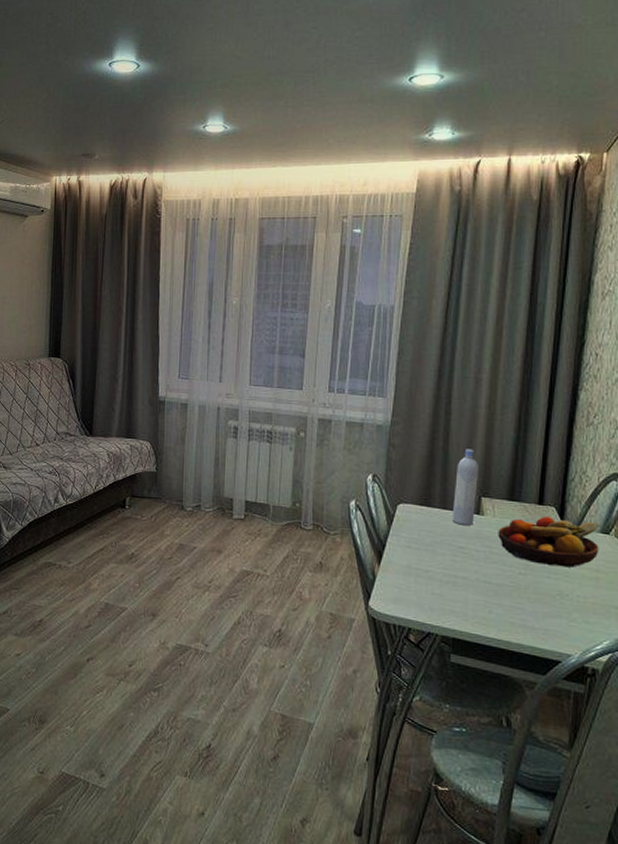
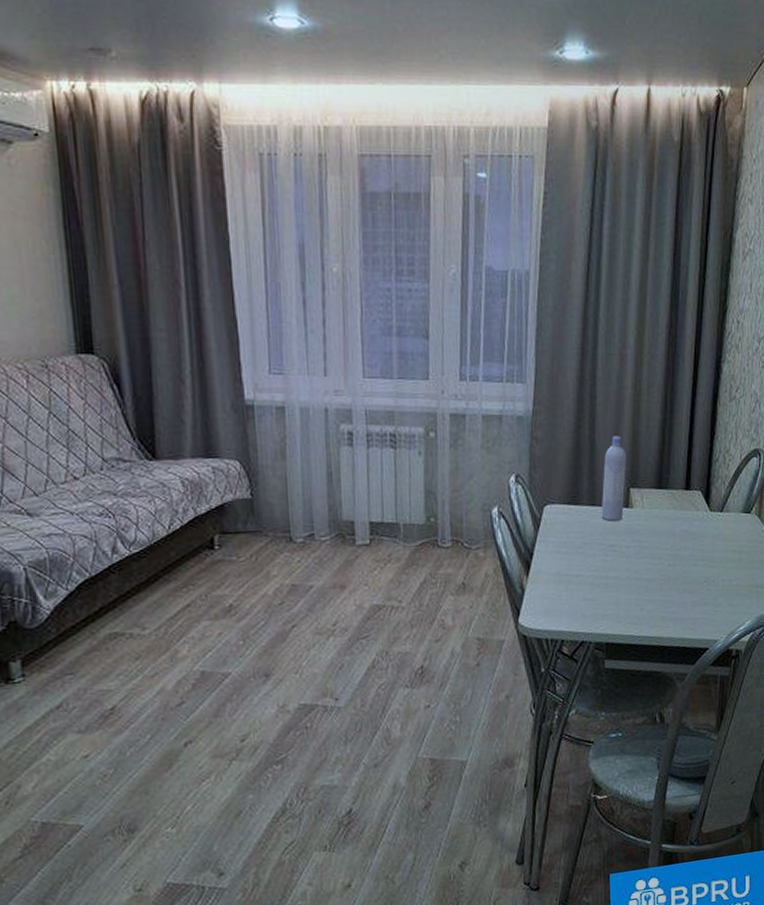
fruit bowl: present [498,516,599,567] -> none [647,501,742,553]

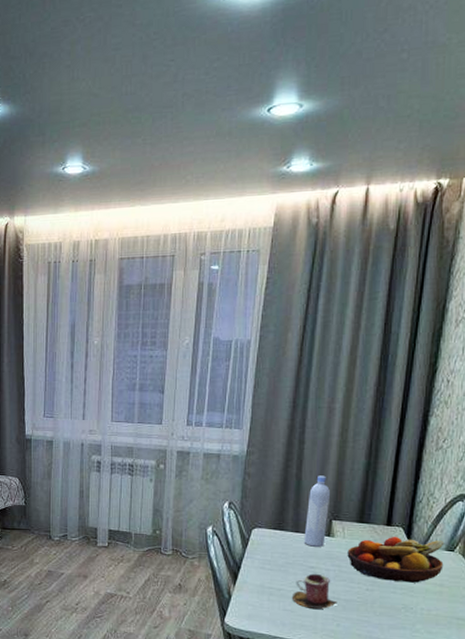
mug: none [592,552,640,594] -> present [292,573,338,609]
fruit bowl: none [647,501,742,553] -> present [347,536,445,583]

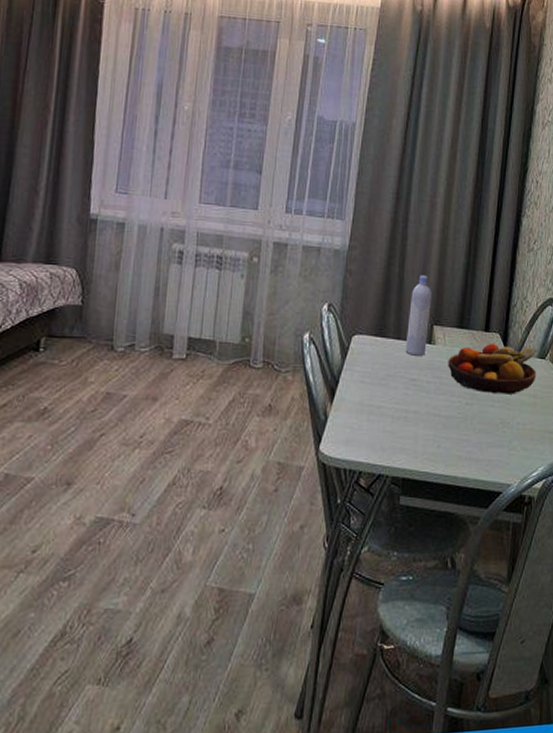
mug: present [292,573,338,609] -> none [393,386,438,428]

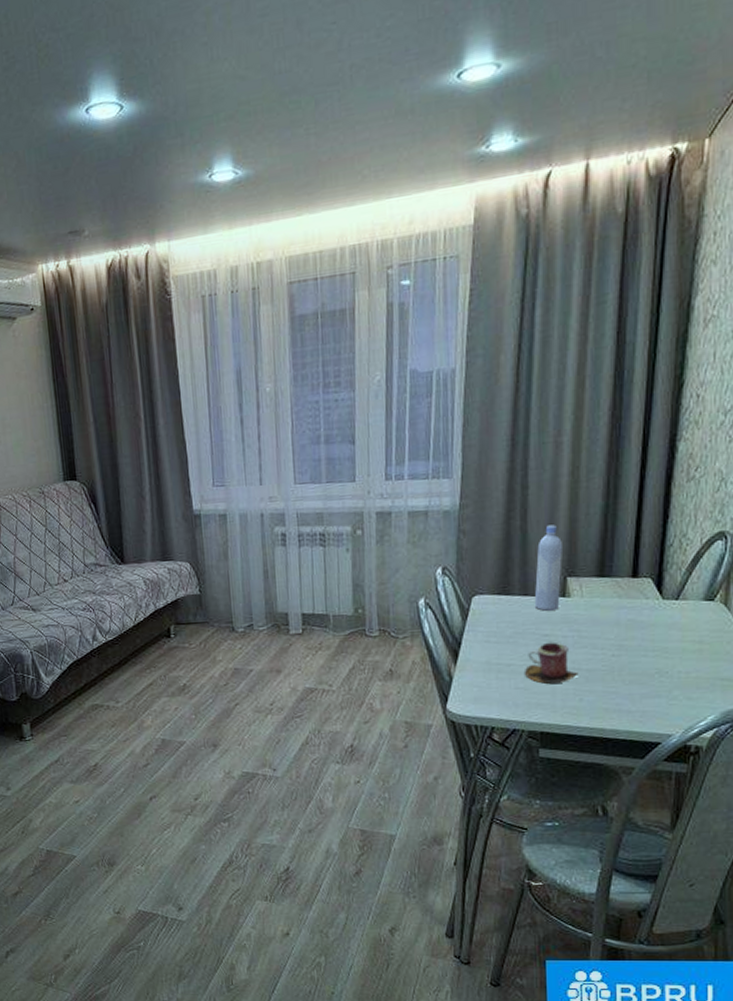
mug: none [393,386,438,428] -> present [525,642,579,684]
fruit bowl: present [448,343,537,394] -> none [587,588,703,643]

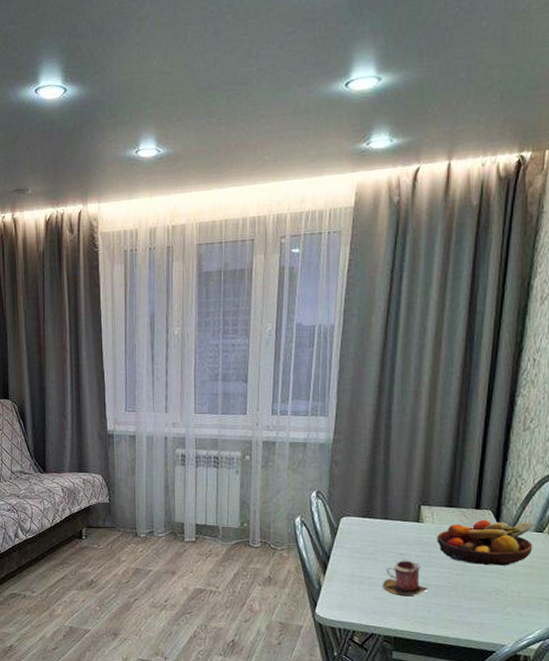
bottle: present [534,525,562,611] -> none [393,461,418,533]
fruit bowl: none [587,588,703,643] -> present [437,519,534,566]

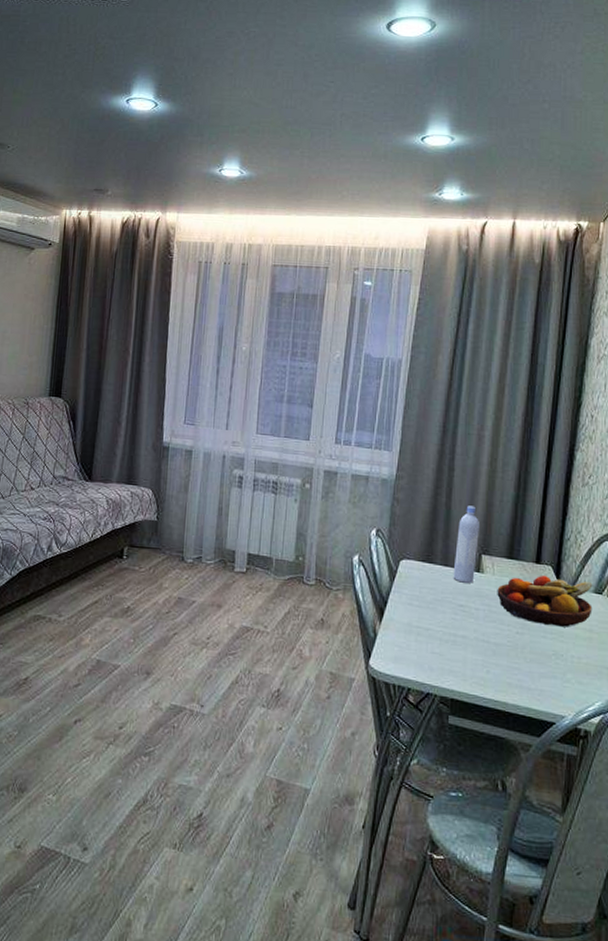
mug: present [383,560,428,595] -> none [441,612,487,653]
bottle: none [393,461,418,533] -> present [453,505,479,583]

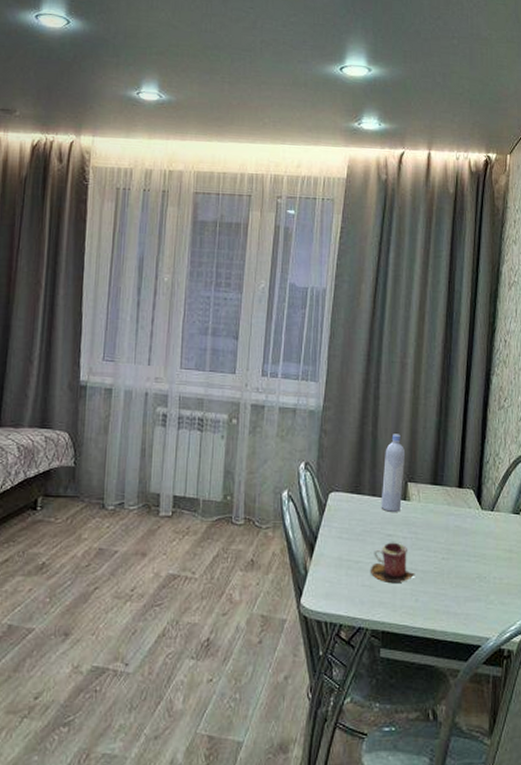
mug: none [441,612,487,653] -> present [371,542,415,582]
fruit bowl: present [497,575,593,627] -> none [423,499,511,549]

